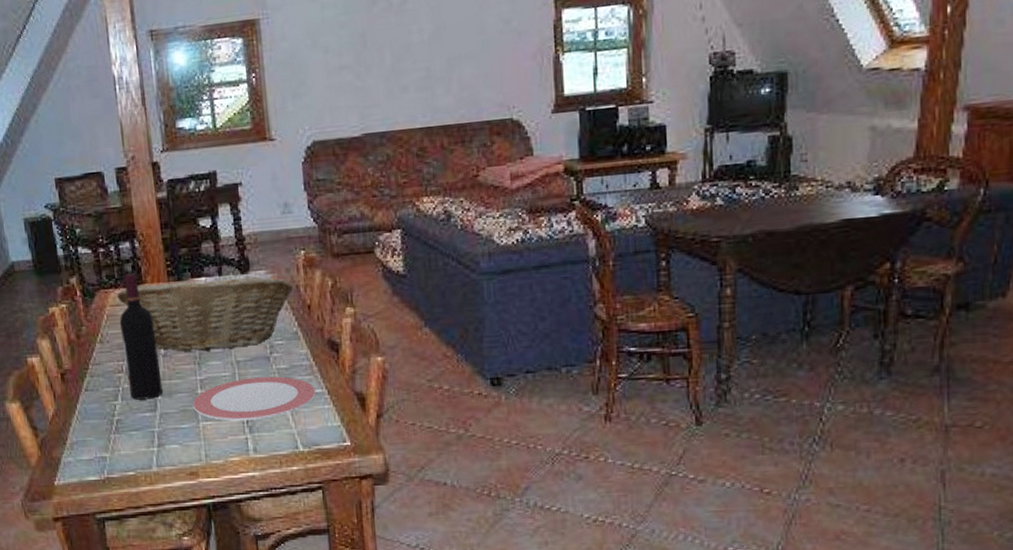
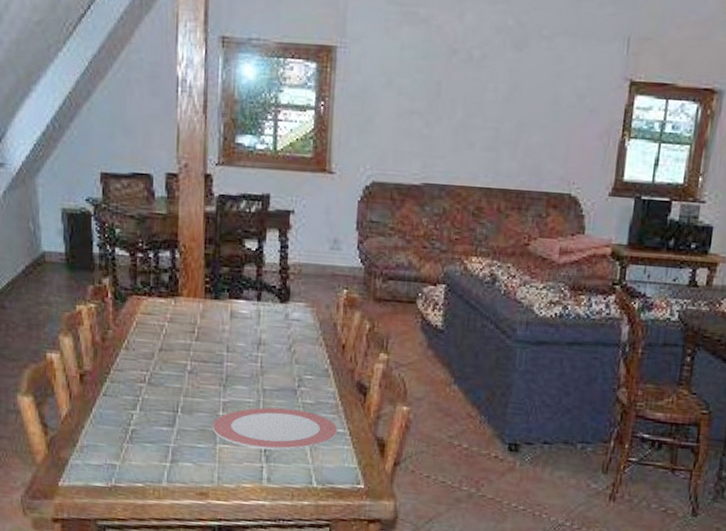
fruit basket: present [117,274,294,352] -> none [150,297,331,376]
wine bottle: present [120,273,163,400] -> none [148,283,184,414]

